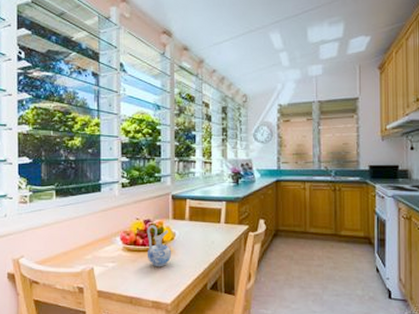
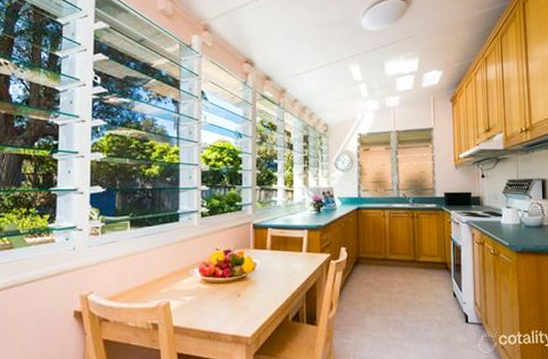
ceramic pitcher: present [146,225,172,266] -> none [226,255,253,298]

